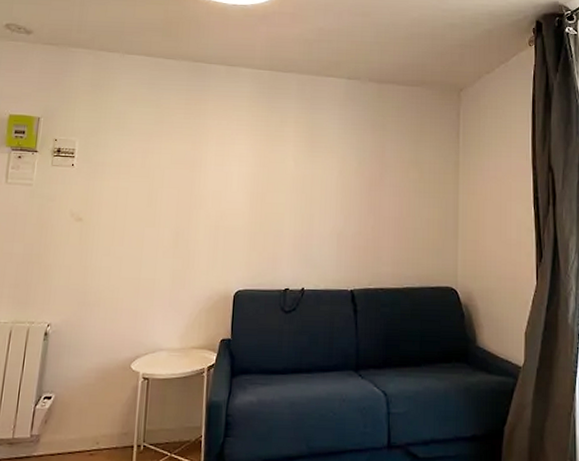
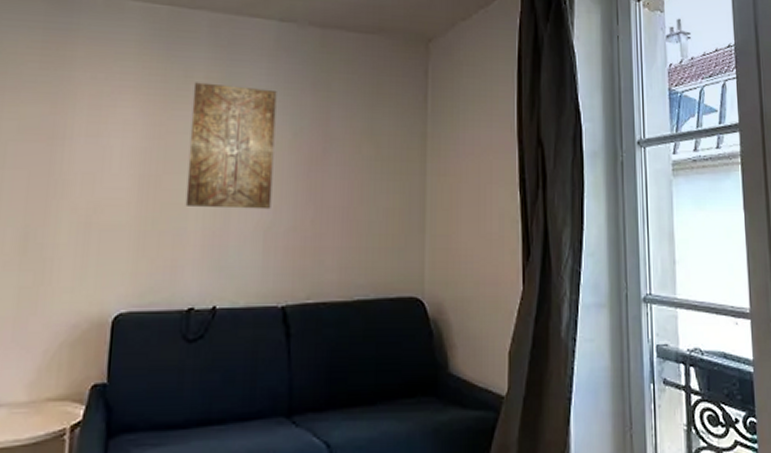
wall art: none [282,126,346,219] -> present [185,82,277,210]

